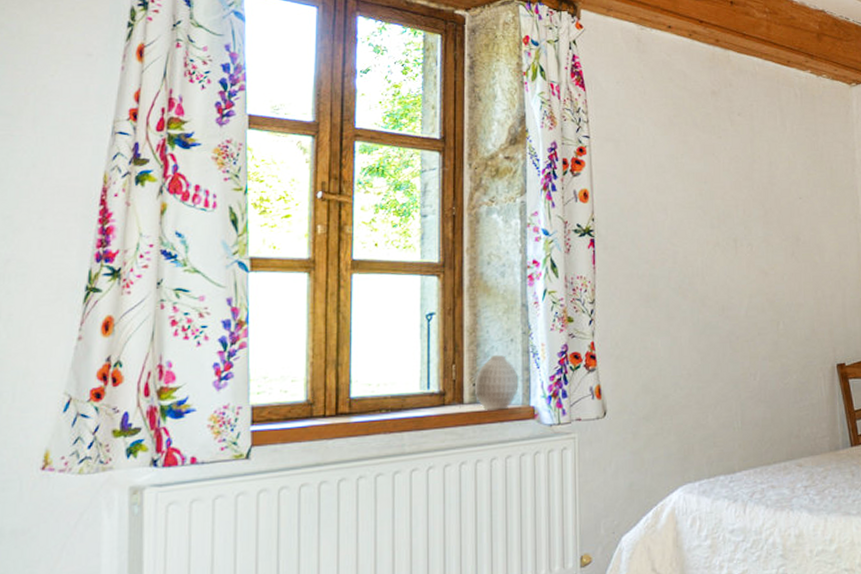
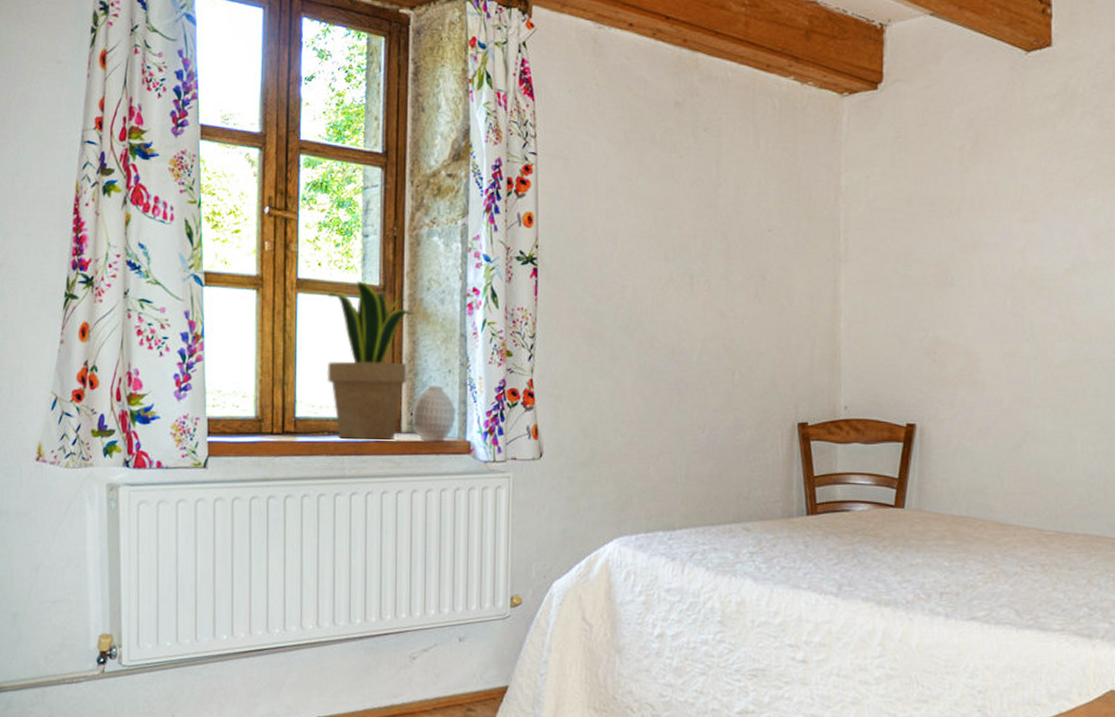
potted plant: none [384,258,472,417] -> present [326,280,412,442]

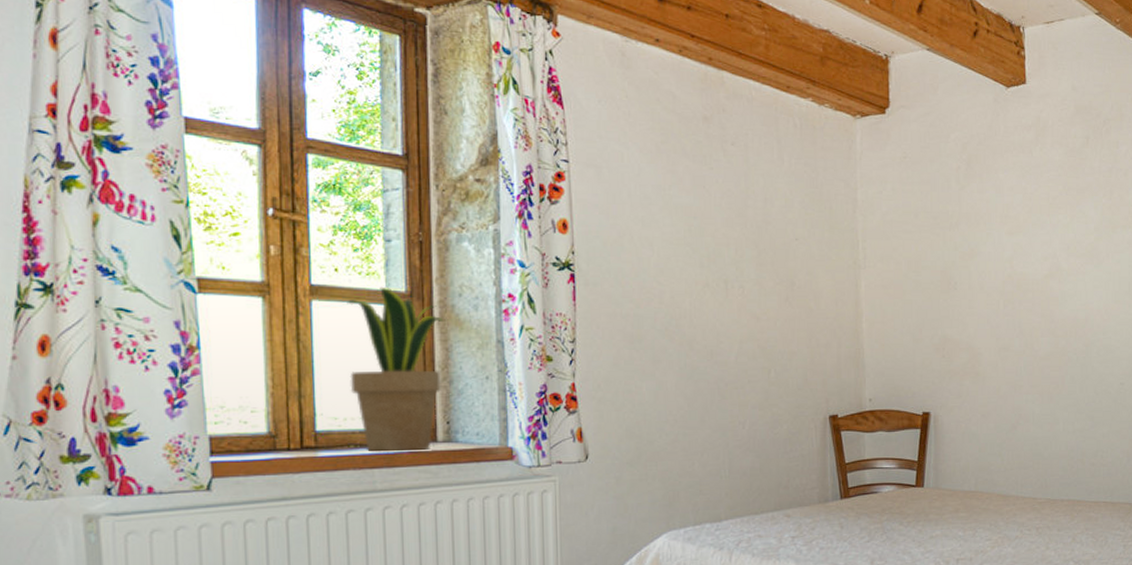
vase: present [413,386,455,442] -> none [449,393,495,450]

